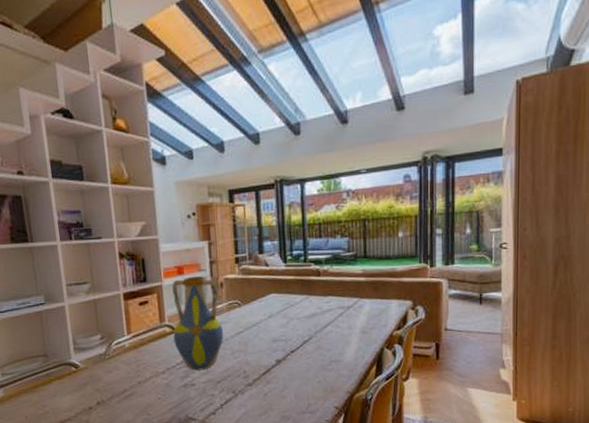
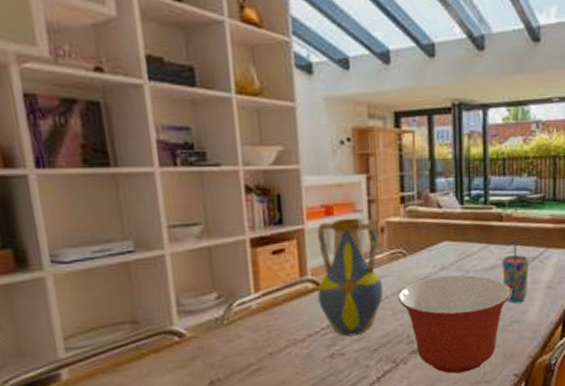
mixing bowl: none [235,321,331,404] -> present [397,274,512,374]
cup: none [321,290,345,346] -> present [502,237,529,303]

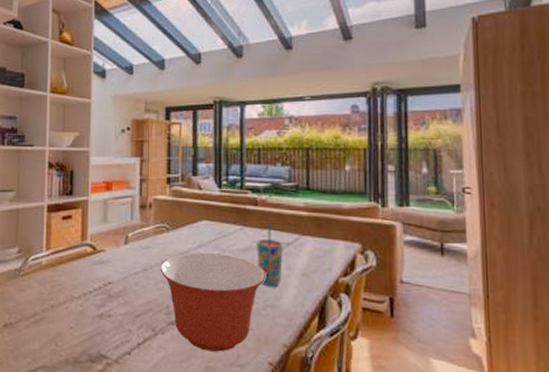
vase: present [317,219,384,337] -> none [94,194,148,300]

